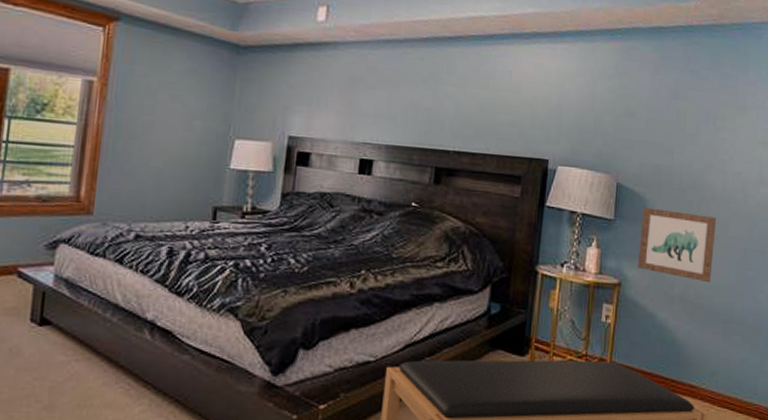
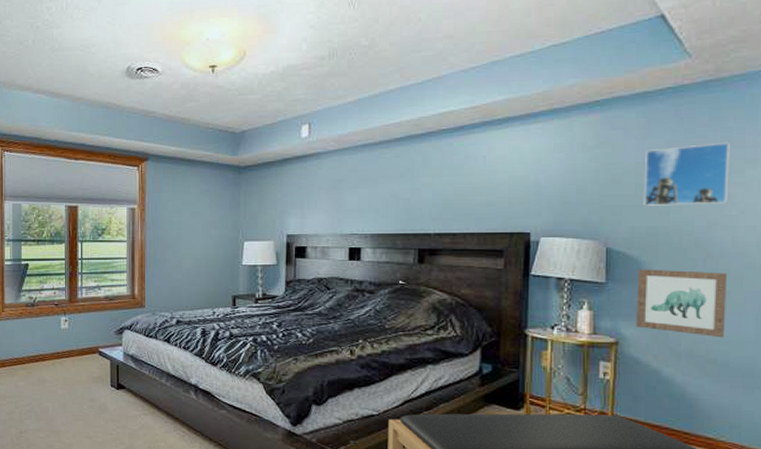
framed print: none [652,86,726,148] -> present [643,142,730,206]

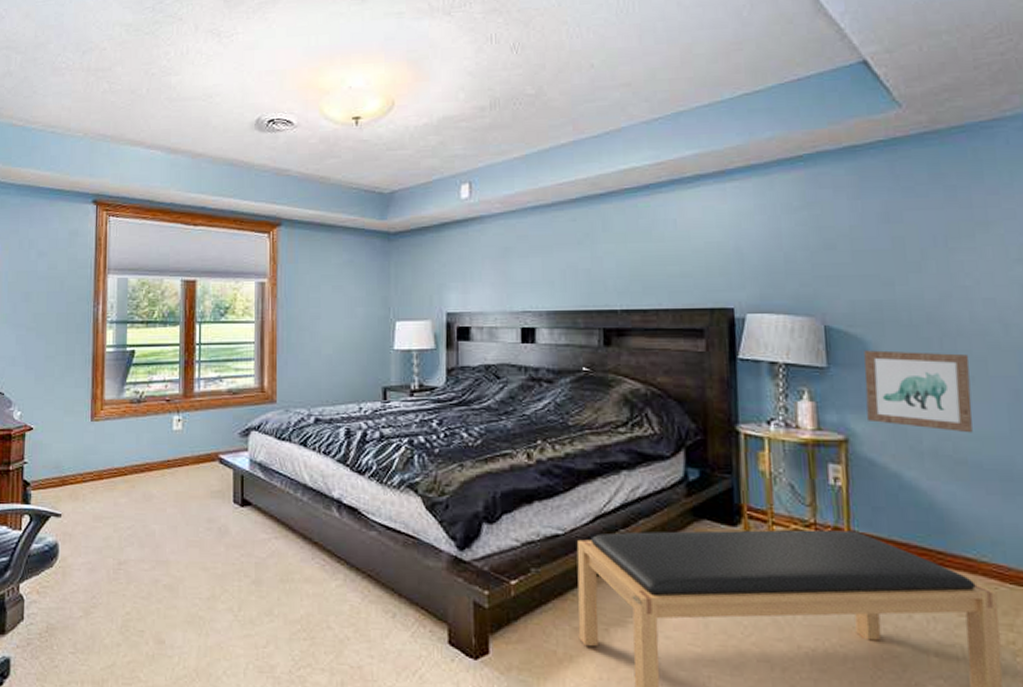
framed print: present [643,142,730,206] -> none [860,202,959,276]

